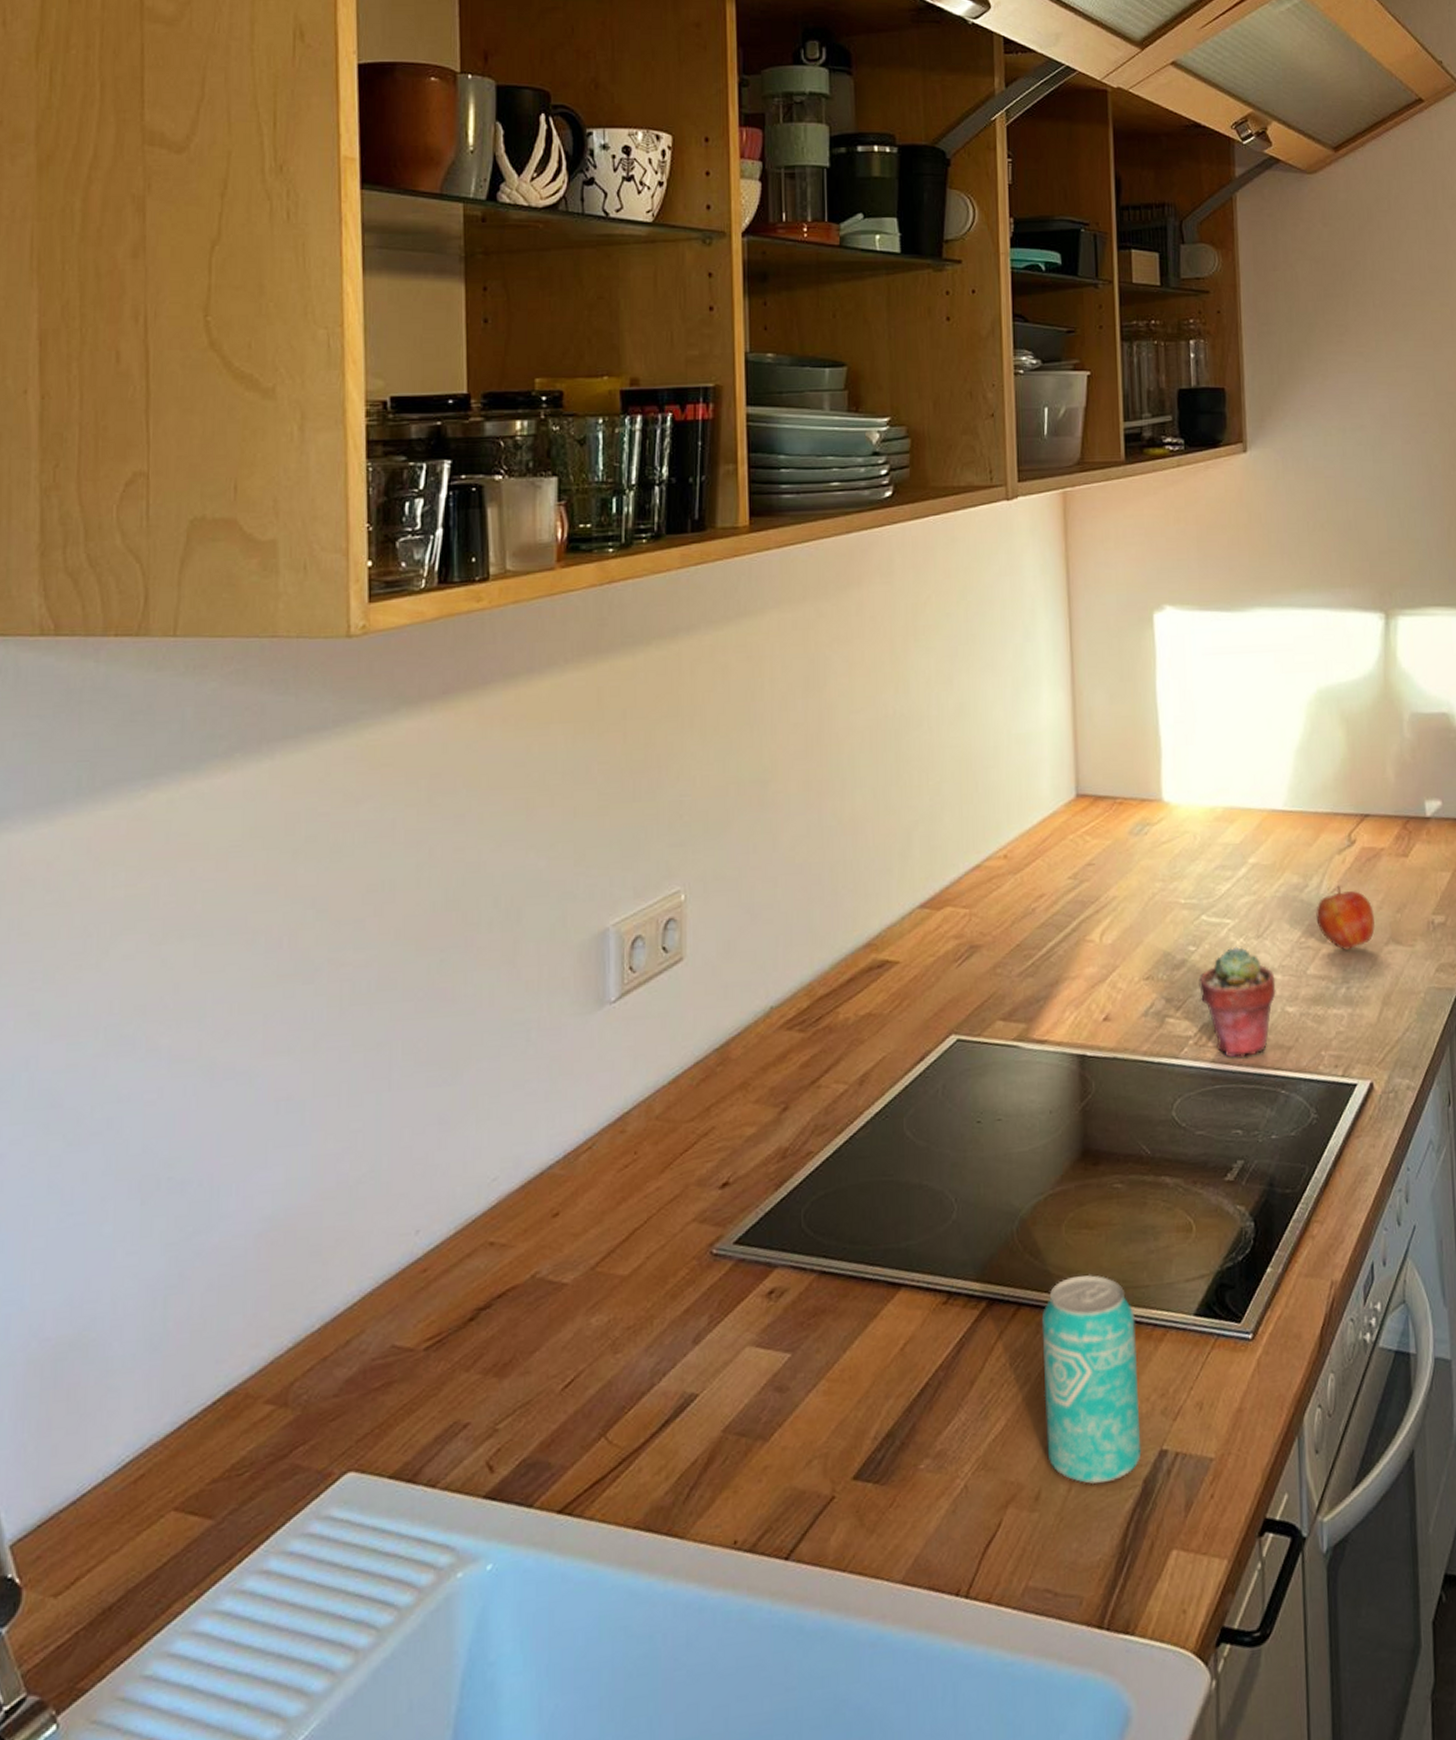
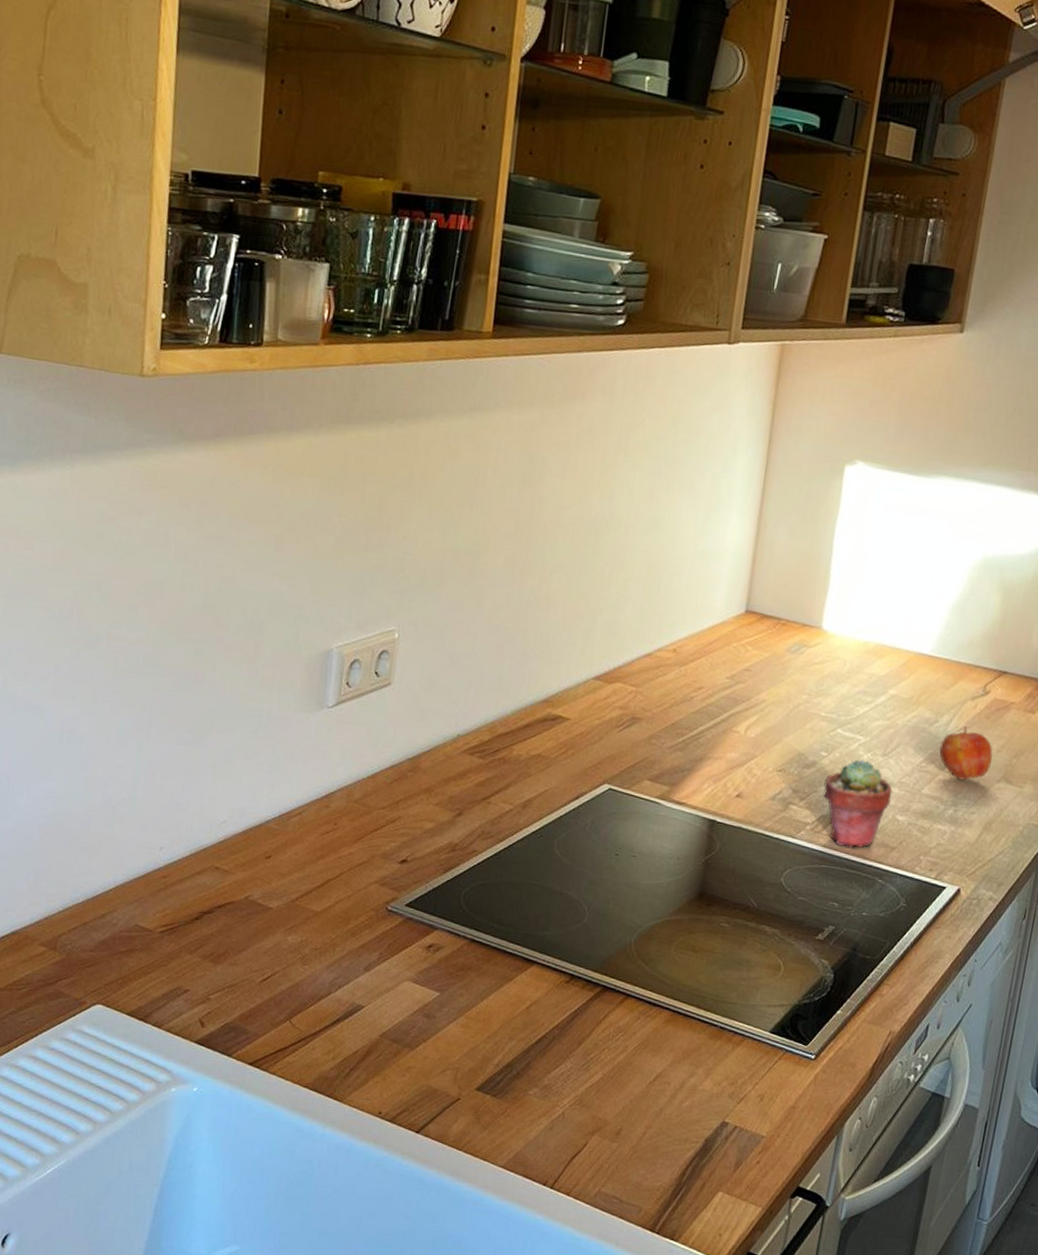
beverage can: present [1041,1274,1142,1485] -> none [631,984,721,1135]

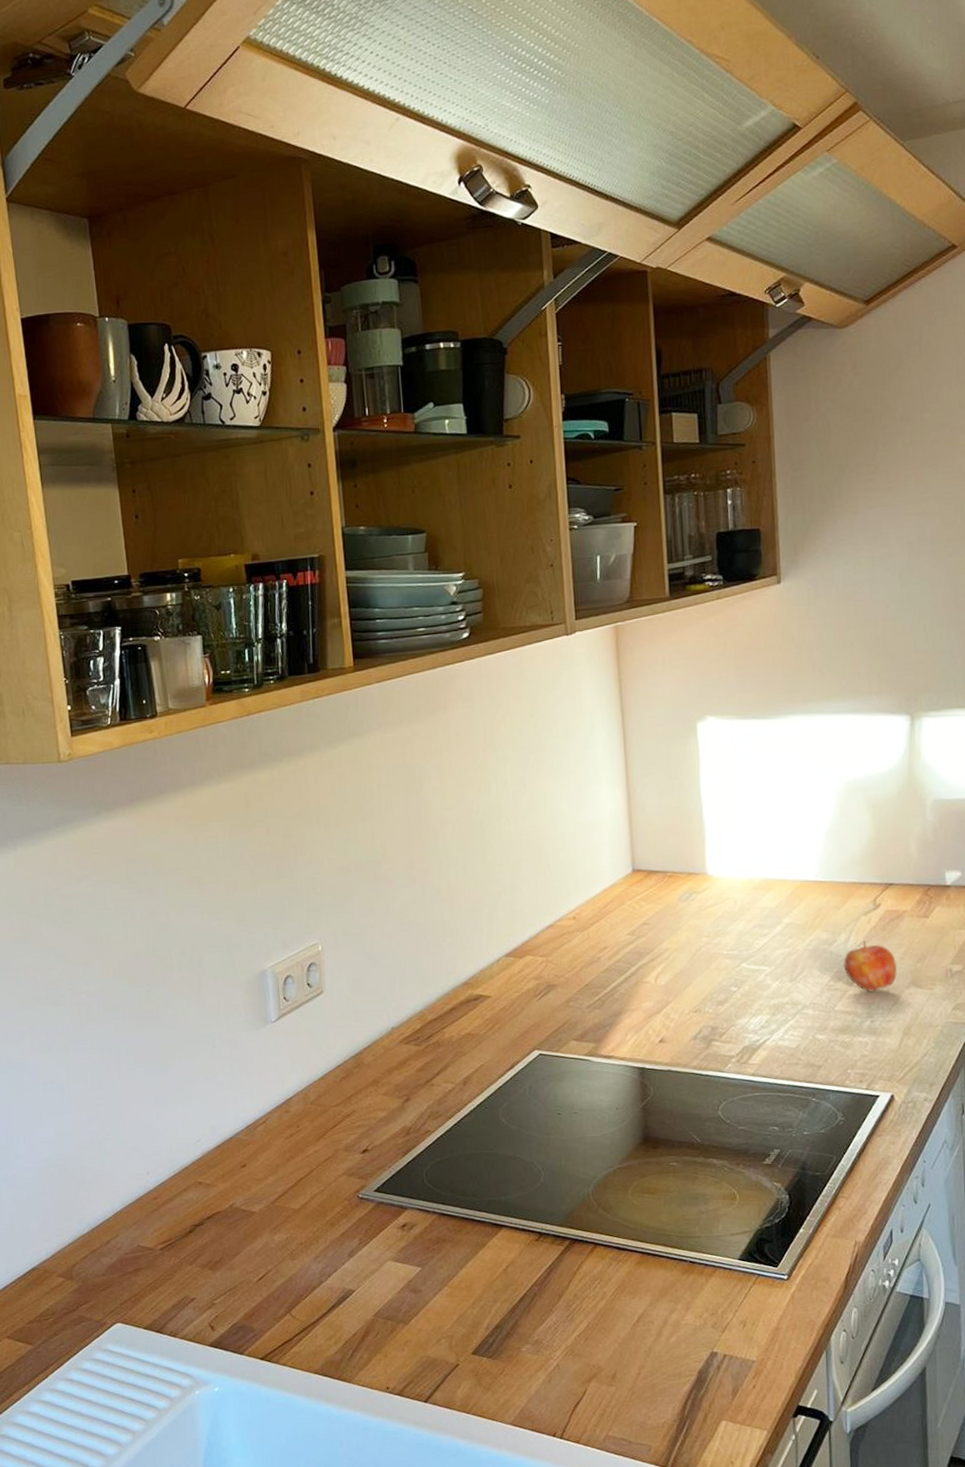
potted succulent: present [823,759,892,848] -> none [740,987,808,1073]

